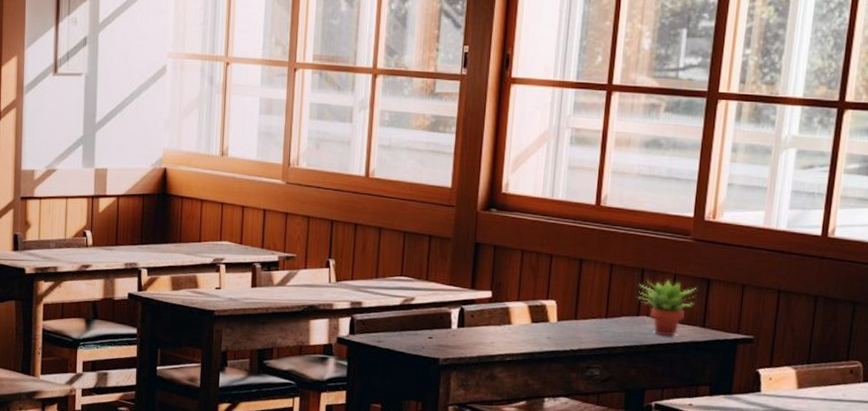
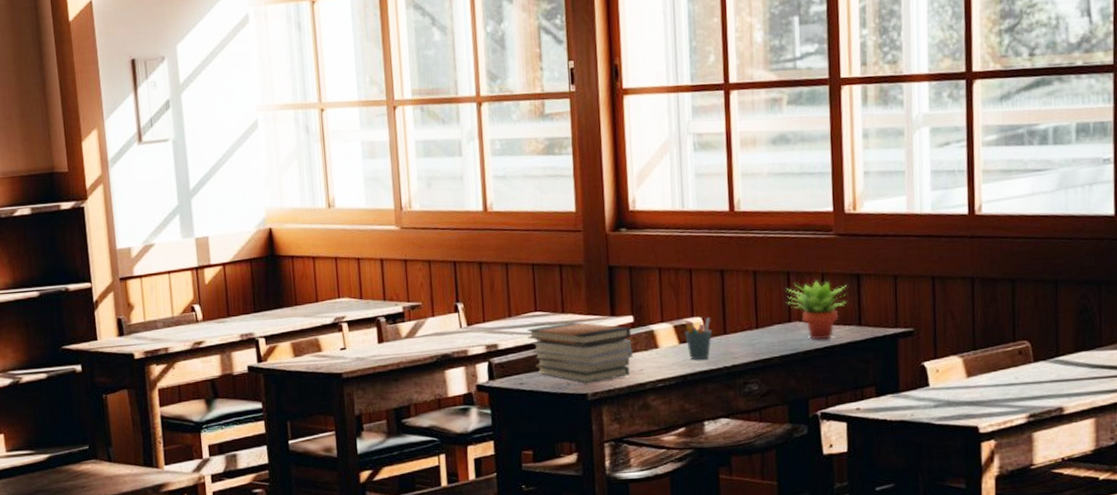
book stack: none [391,289,488,348] -> present [527,321,633,383]
pen holder: none [537,302,564,341] -> present [685,318,712,360]

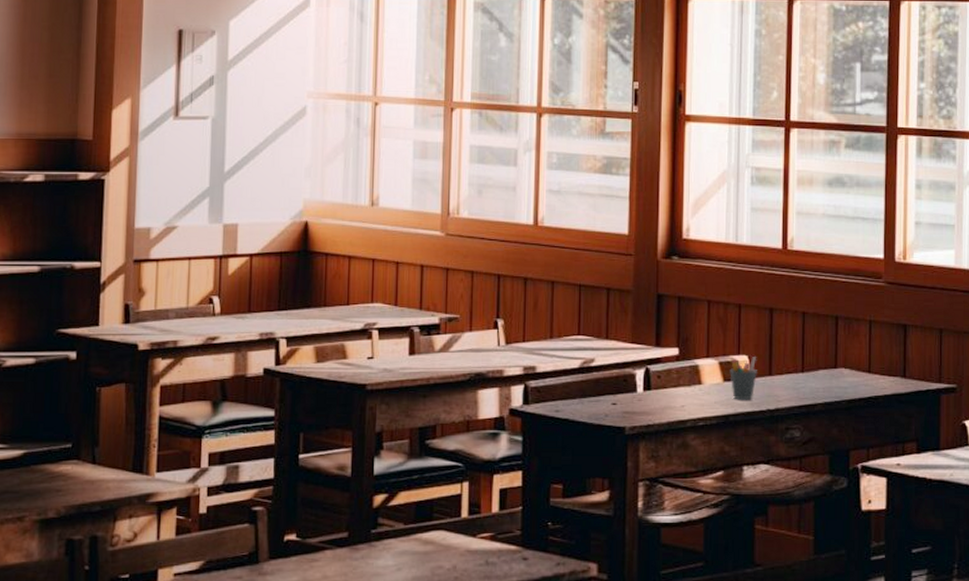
book stack: present [527,321,633,383] -> none [568,348,676,415]
succulent plant: present [785,280,847,340] -> none [832,327,893,389]

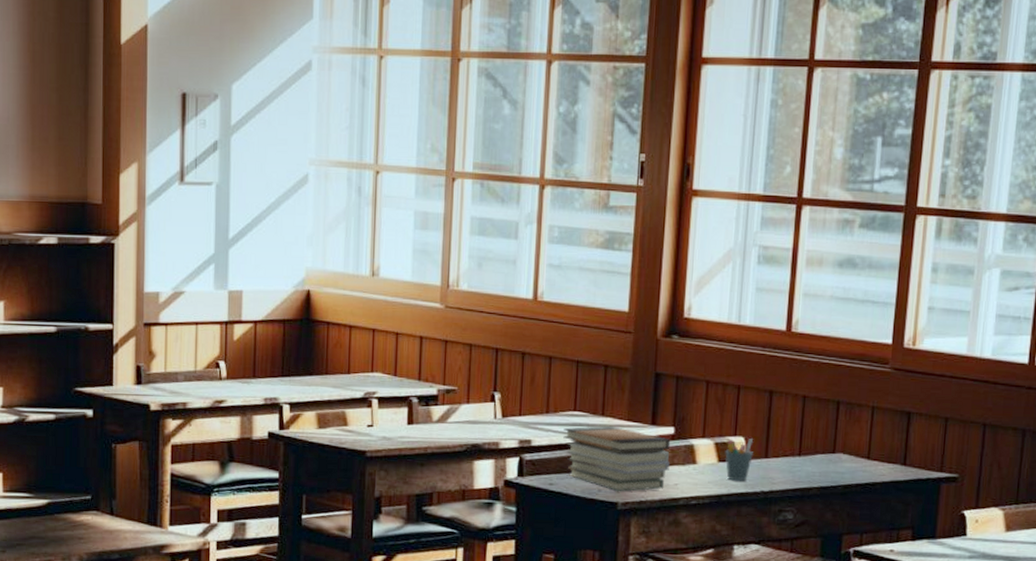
book stack: none [568,348,676,415] -> present [563,425,671,491]

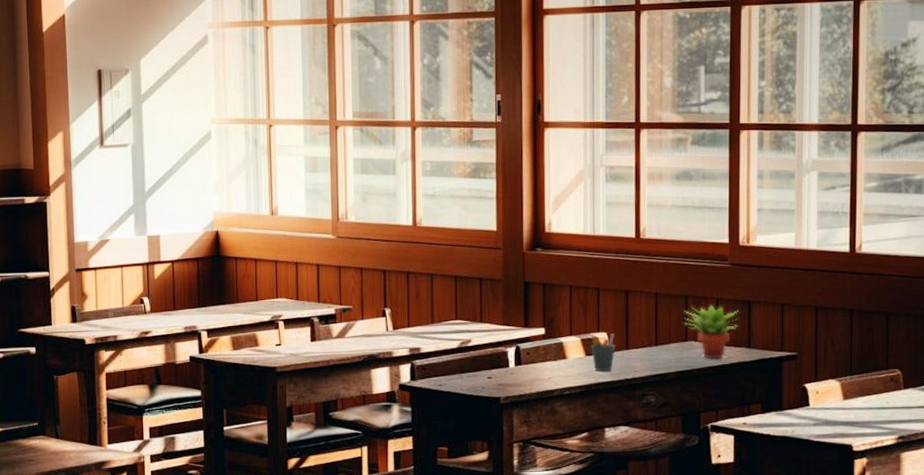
book stack: present [563,425,671,491] -> none [448,330,543,387]
succulent plant: none [832,413,896,476] -> present [683,304,739,359]

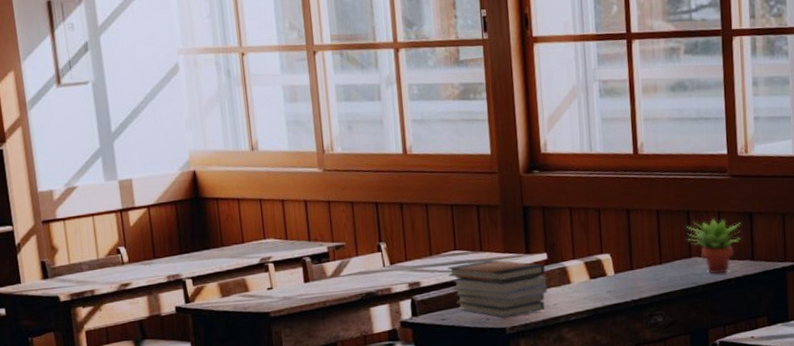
book stack: none [448,330,543,387] -> present [448,259,548,318]
pen holder: present [591,334,615,372] -> none [595,254,620,295]

